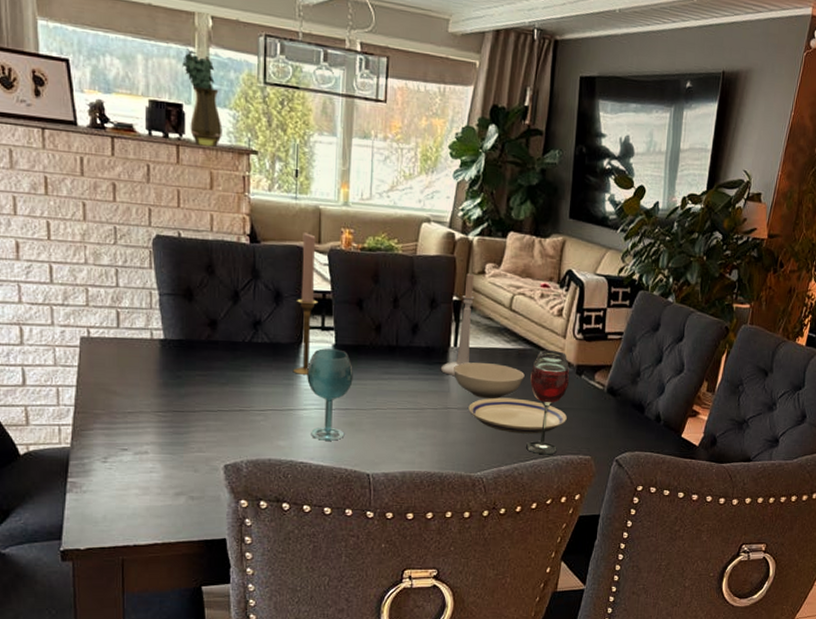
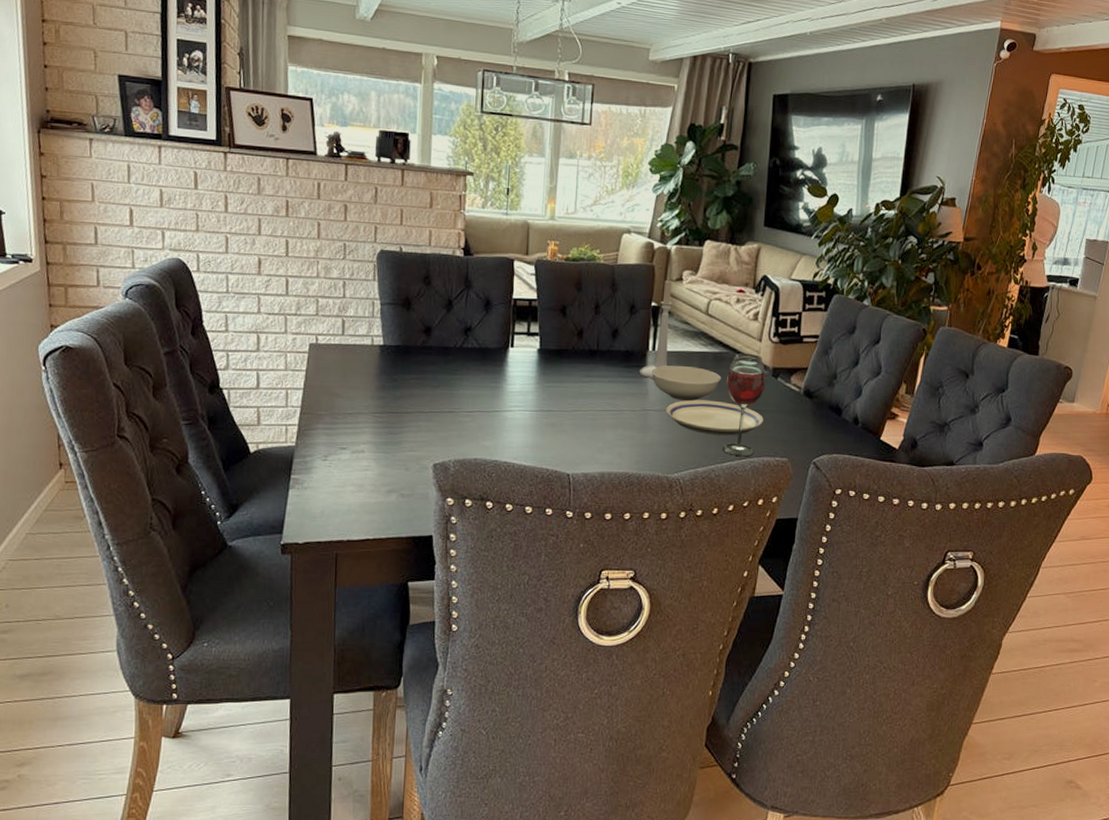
vase: present [182,49,223,147] -> none [410,85,443,170]
candlestick: present [293,232,318,375] -> none [499,244,525,378]
wine glass: present [307,348,353,441] -> none [512,353,556,441]

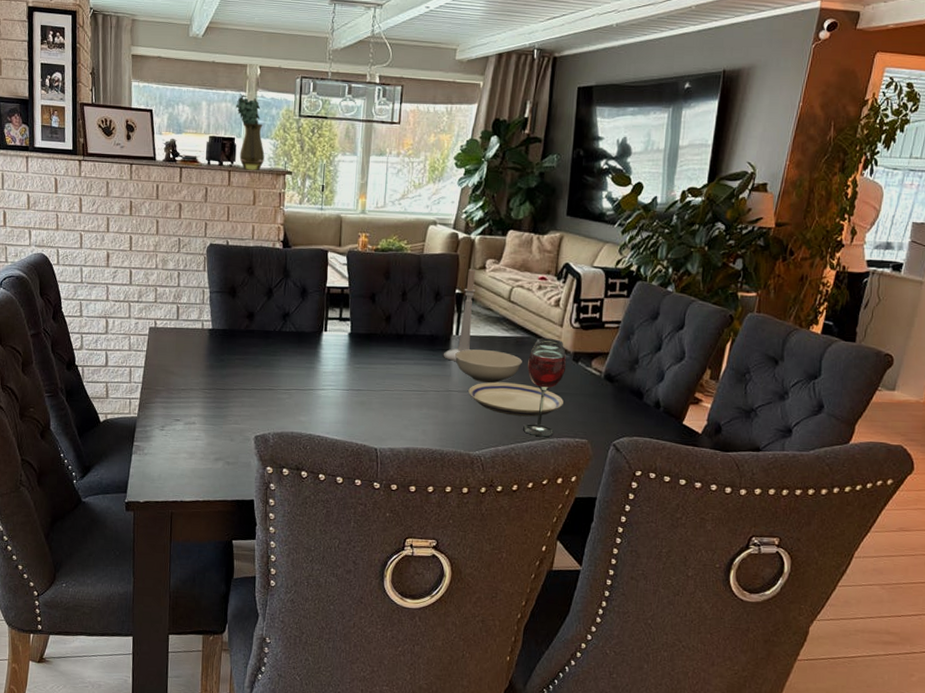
vase: none [410,85,443,170] -> present [236,94,265,170]

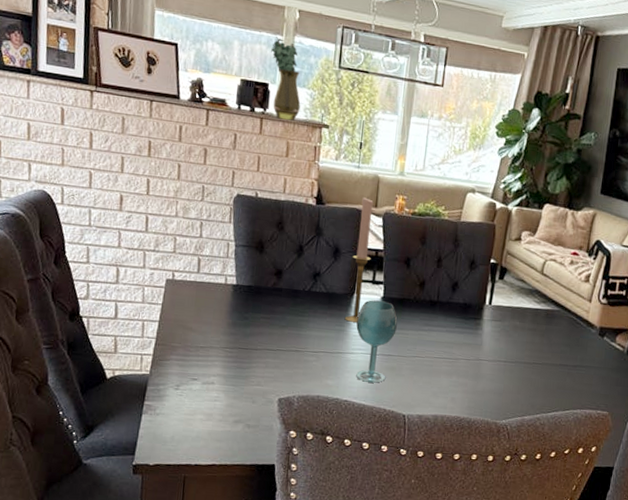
candlestick: none [314,237,337,359] -> present [344,197,373,323]
wine glass: none [326,336,366,418] -> present [356,300,398,383]
candlestick: present [443,269,475,362] -> none [475,239,511,332]
bowl: present [454,349,522,384] -> none [486,319,551,354]
plate: present [468,382,563,417] -> none [498,353,588,388]
wineglass: present [523,337,567,437] -> none [549,311,593,408]

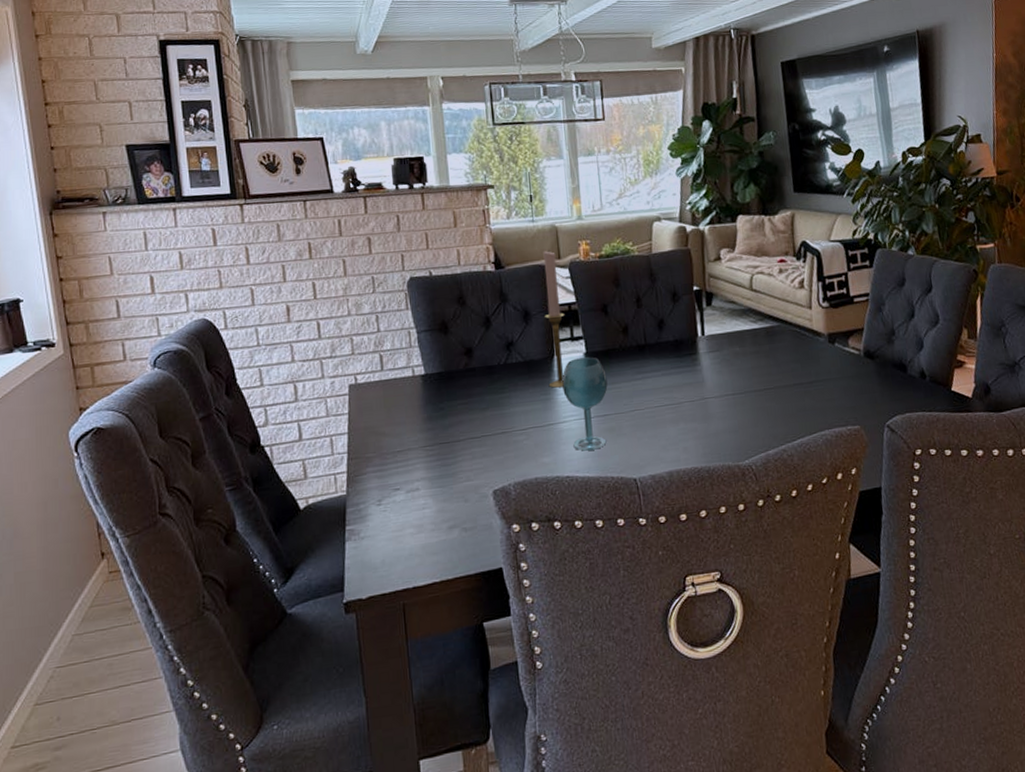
vase: present [271,37,301,121] -> none [420,108,461,190]

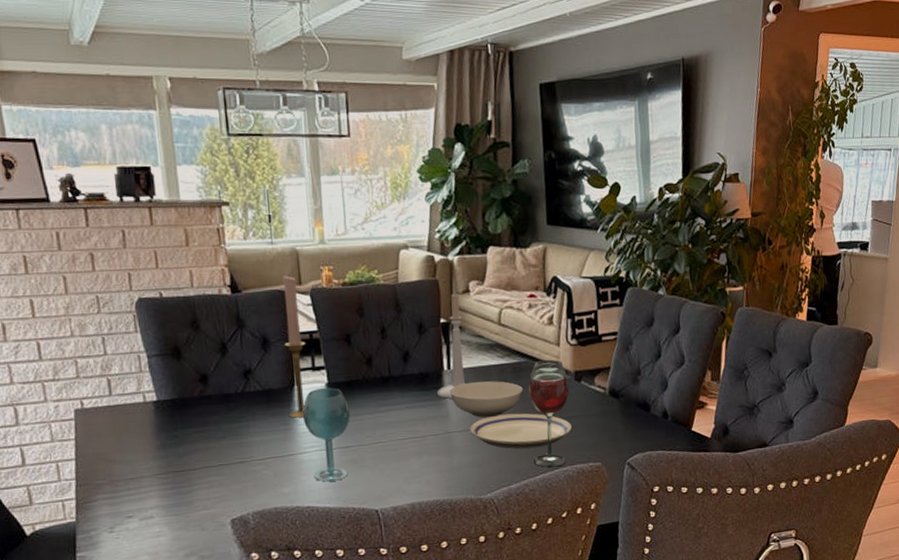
candlestick: none [691,261,720,366] -> present [436,293,466,400]
bowl: none [704,345,777,383] -> present [449,381,523,418]
plate: none [725,377,828,414] -> present [470,413,572,449]
wineglass: none [782,323,824,432] -> present [528,359,569,468]

